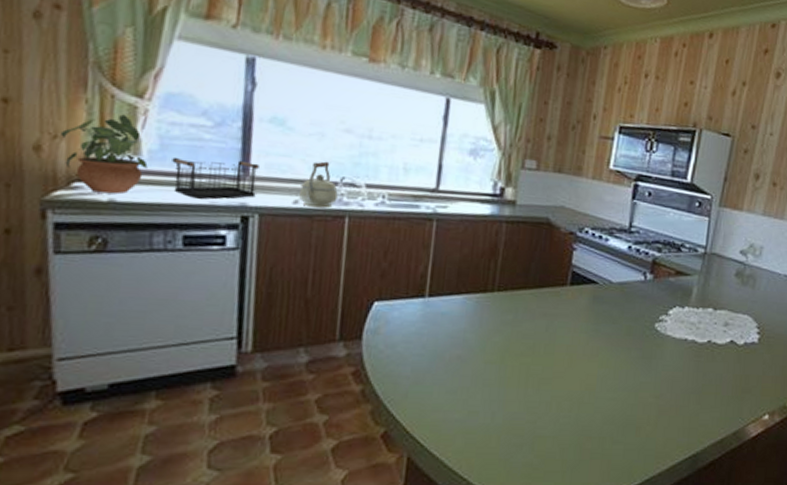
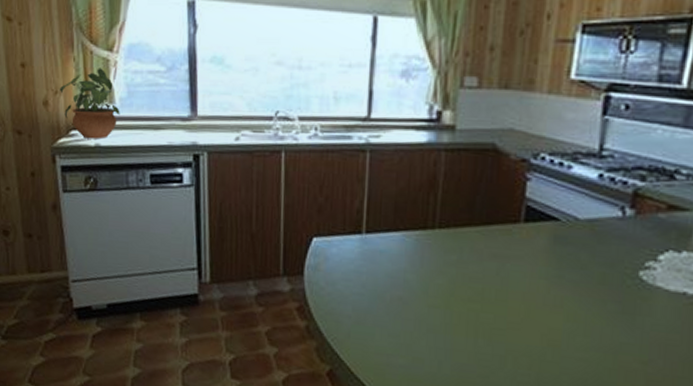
dish rack: present [172,157,259,199] -> none [137,101,205,140]
kettle: present [298,161,338,209] -> none [239,96,274,145]

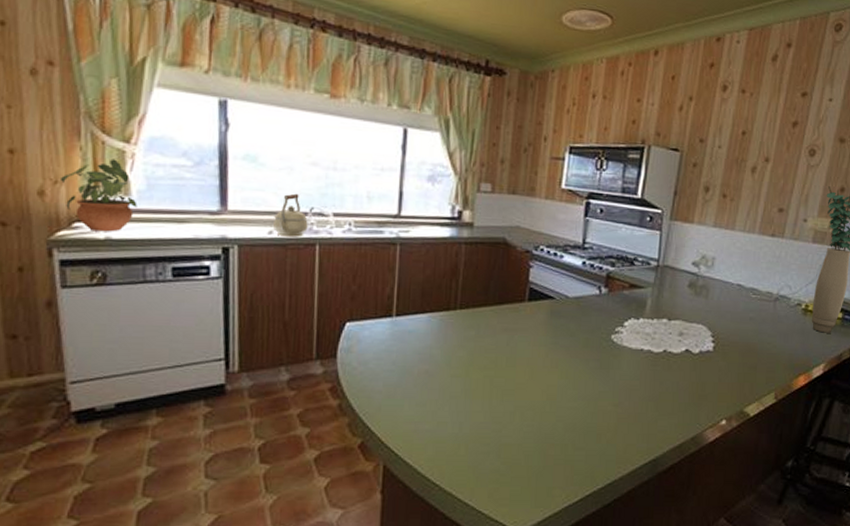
kettle: none [239,96,274,145] -> present [272,193,308,238]

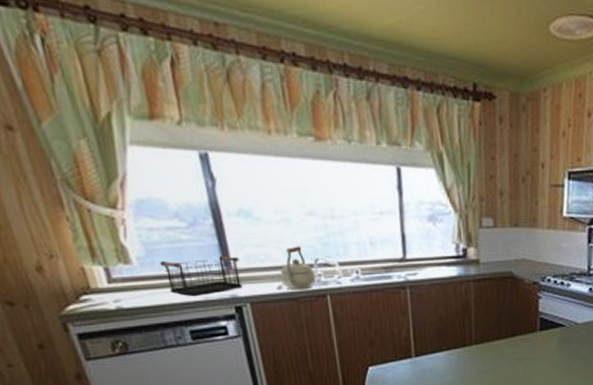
potted plant: present [59,159,137,232] -> none [54,227,141,303]
dish rack: none [158,195,236,233] -> present [160,255,243,296]

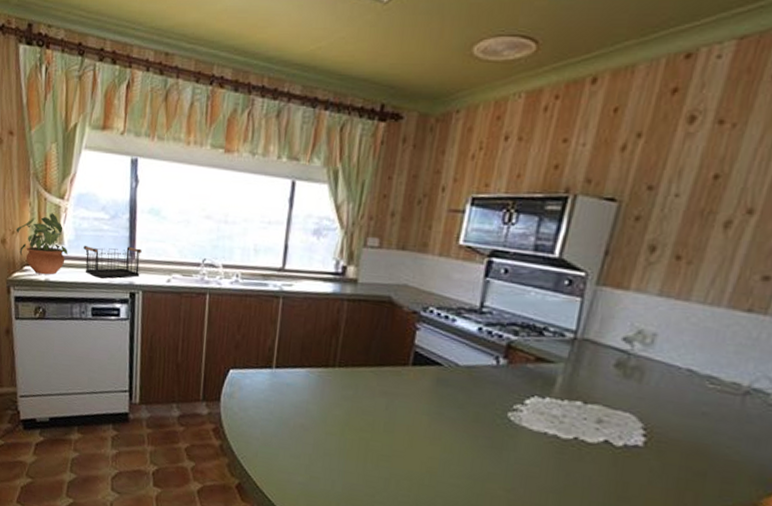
potted plant: none [54,227,141,303] -> present [15,213,68,275]
kettle: present [280,246,316,292] -> none [170,245,201,287]

